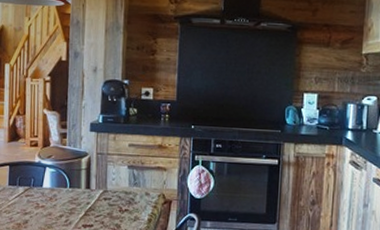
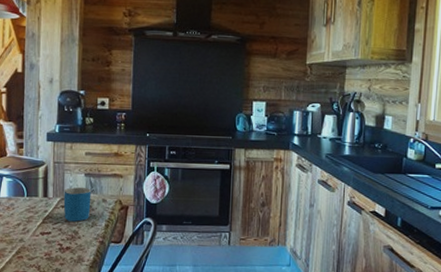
mug: none [106,179,134,215] -> present [63,187,92,222]

